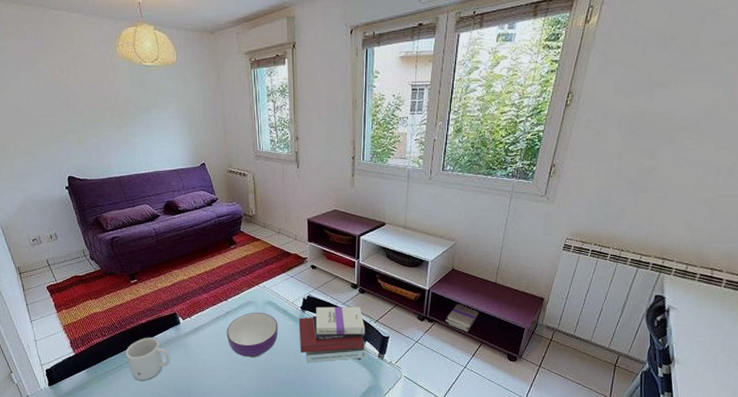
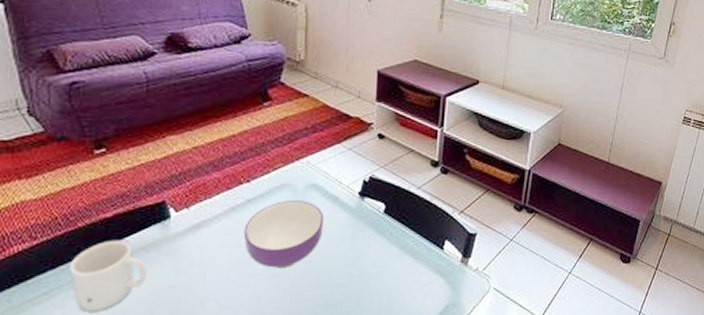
books: present [298,306,367,363] -> none [353,191,447,274]
books: present [444,304,479,332] -> none [547,188,588,226]

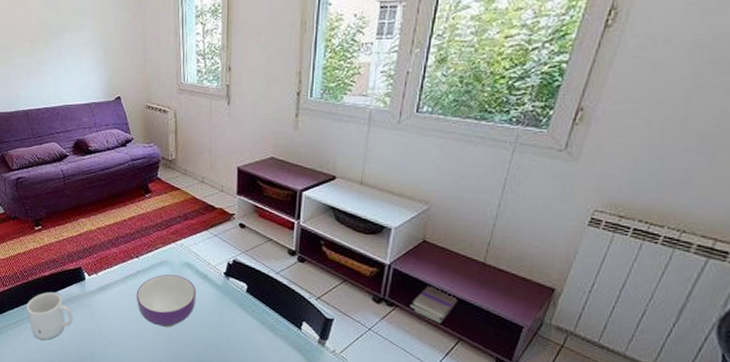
books: none [547,188,588,226] -> present [409,286,458,324]

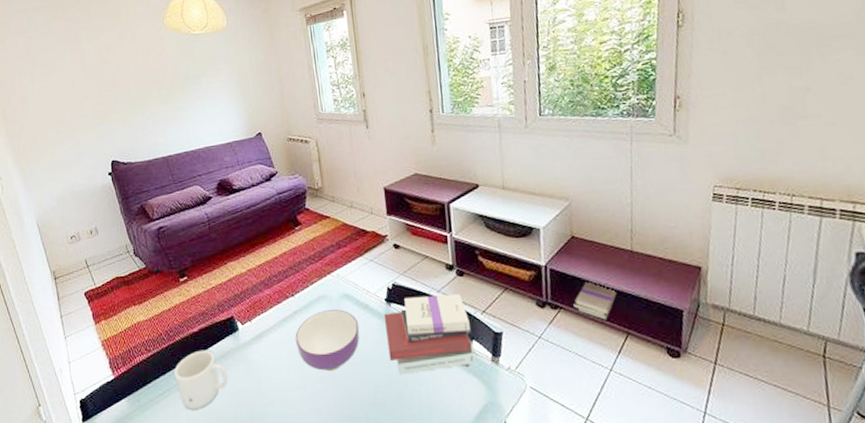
books: none [220,274,305,343] -> present [383,293,478,375]

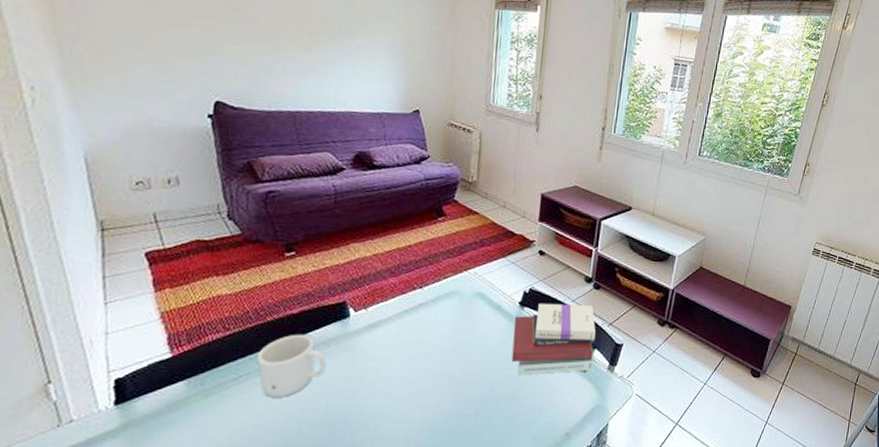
bowl: present [295,309,360,371] -> none [414,306,487,367]
books: present [572,281,617,320] -> none [687,307,725,342]

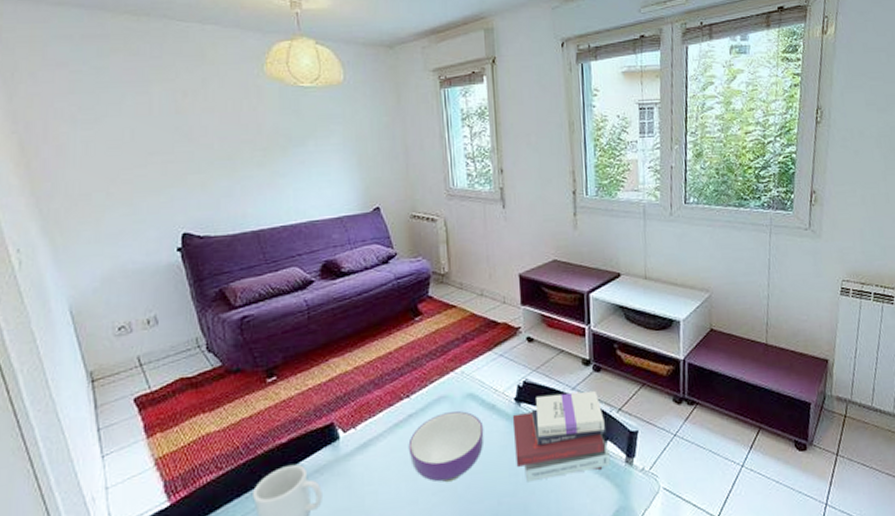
bowl: none [414,306,487,367] -> present [408,411,485,482]

